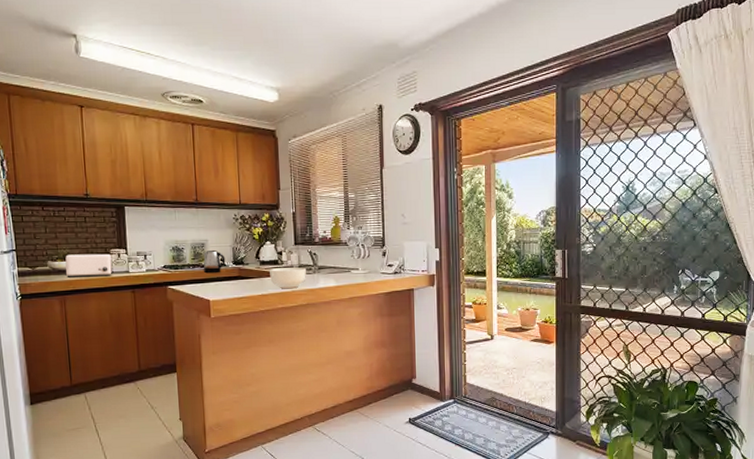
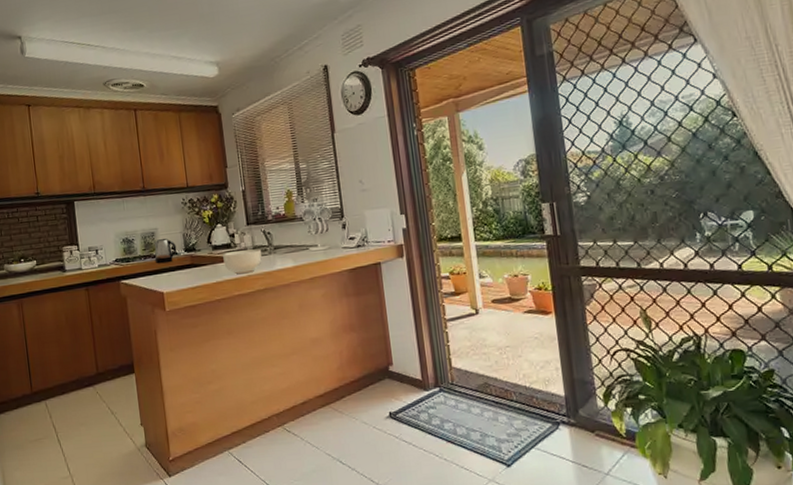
toaster: present [65,253,114,278] -> none [20,251,66,280]

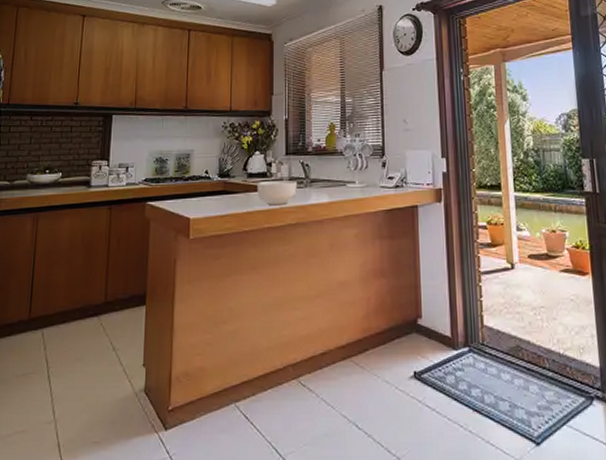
kettle: present [153,238,177,264] -> none [186,160,211,188]

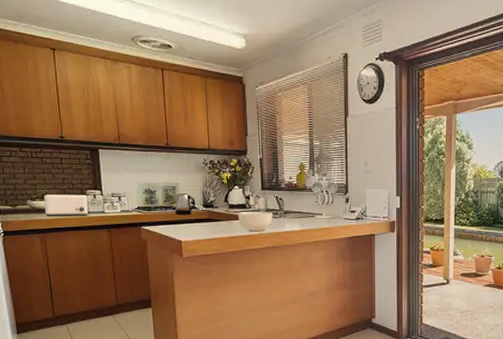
toaster: none [43,165,94,193] -> present [43,194,90,217]
kettle: none [186,160,211,188] -> present [174,192,196,215]

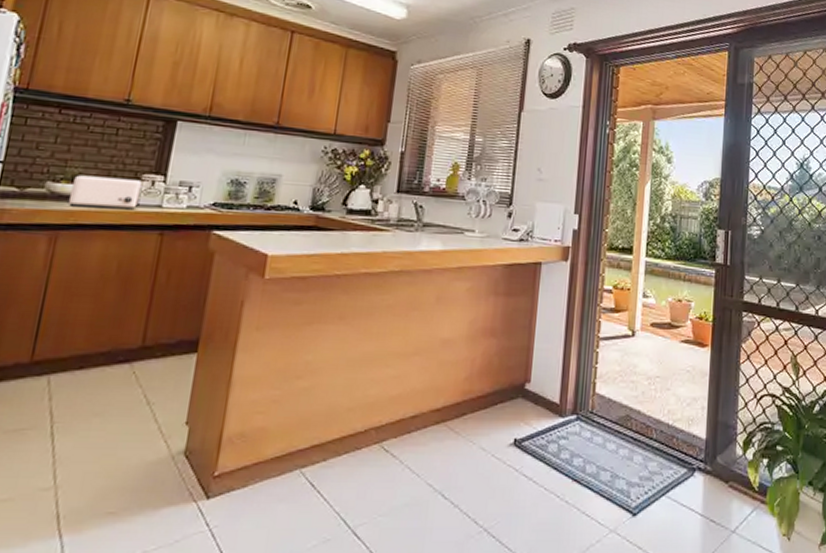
kettle: present [174,192,196,215] -> none [266,188,301,220]
bowl: present [237,212,274,232] -> none [356,220,408,249]

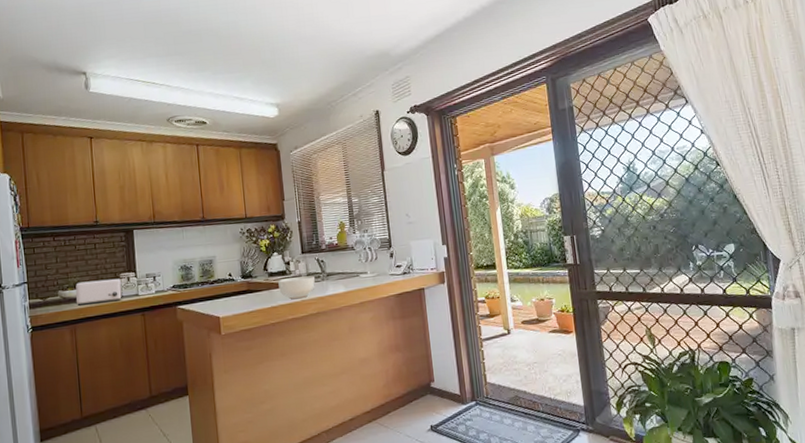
bowl: none [356,220,408,249] -> present [277,275,316,300]

